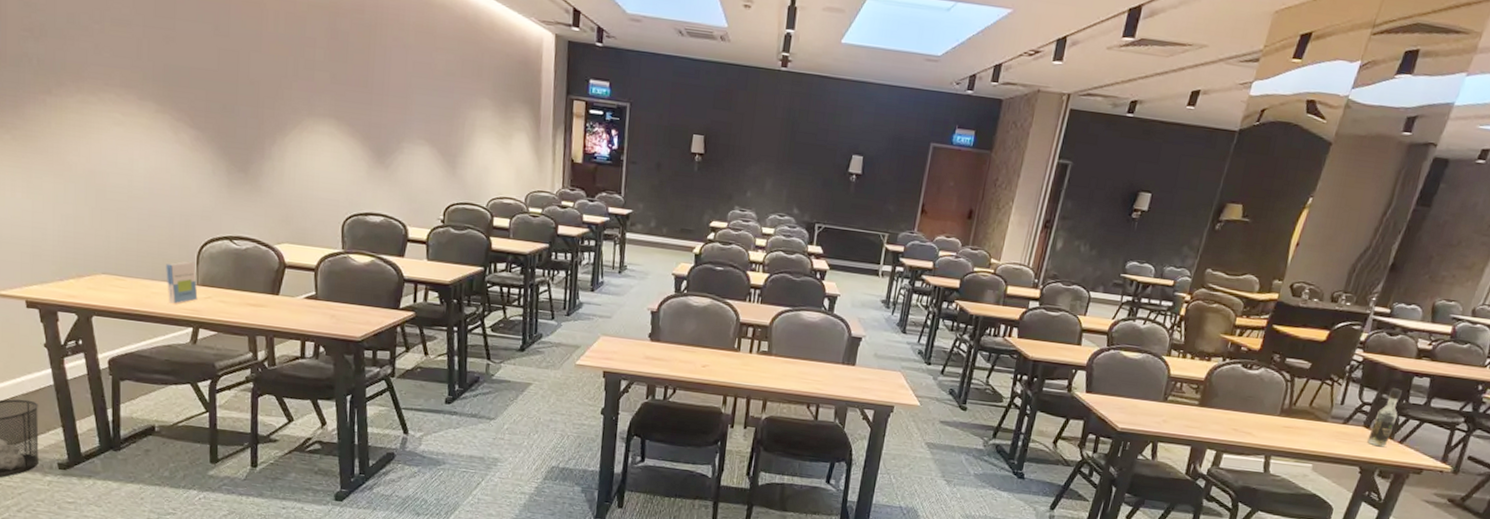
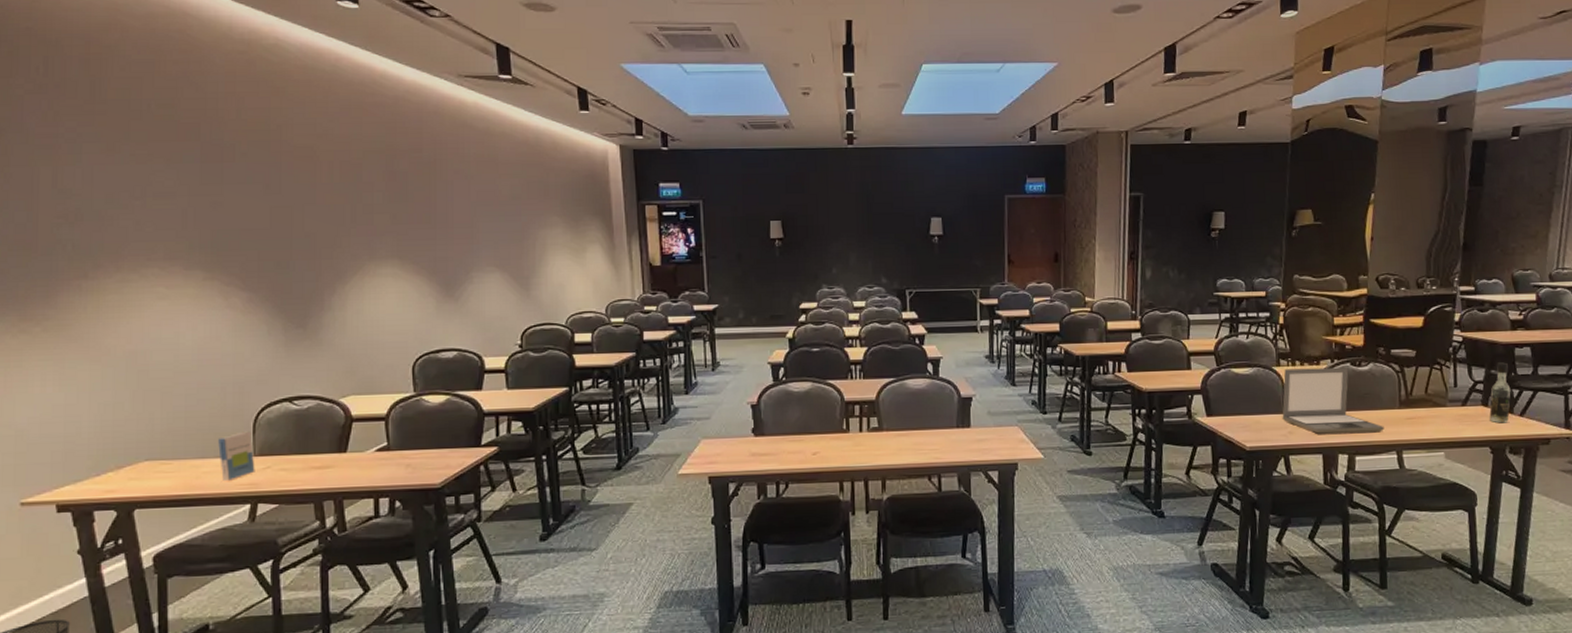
laptop: none [1160,360,1259,436] -> present [1282,367,1384,434]

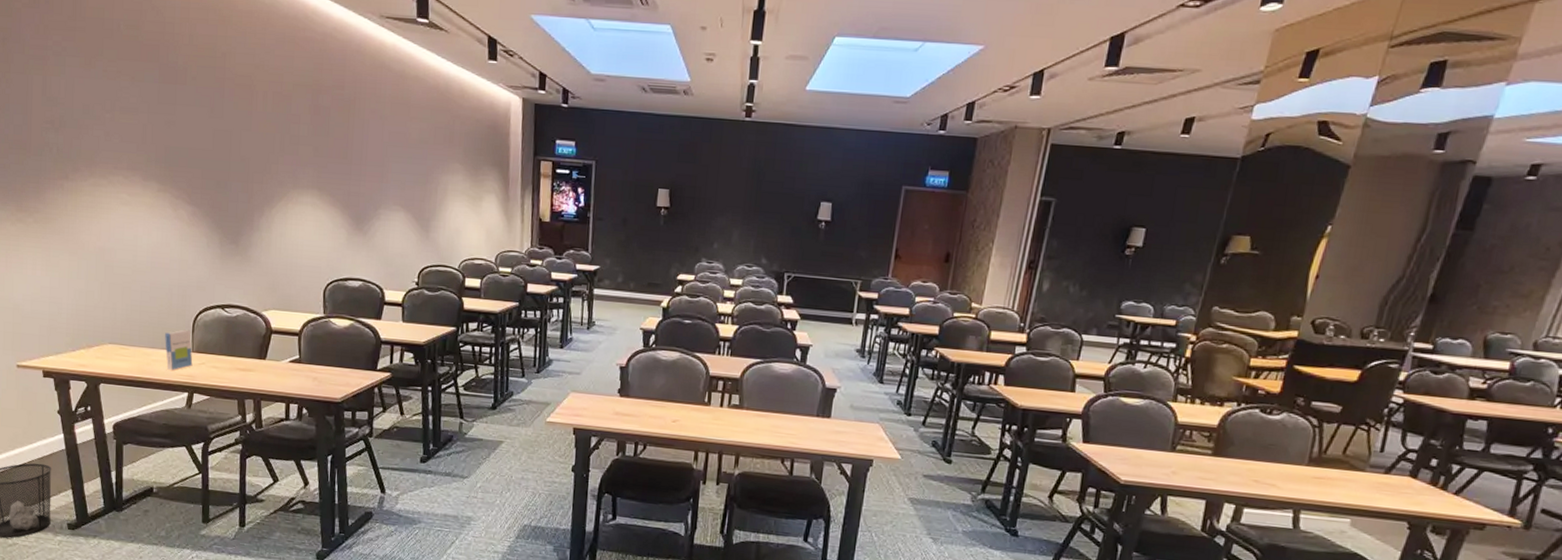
laptop: present [1282,367,1384,434] -> none [1167,406,1285,488]
bottle: present [1489,362,1511,424] -> none [1415,432,1454,500]

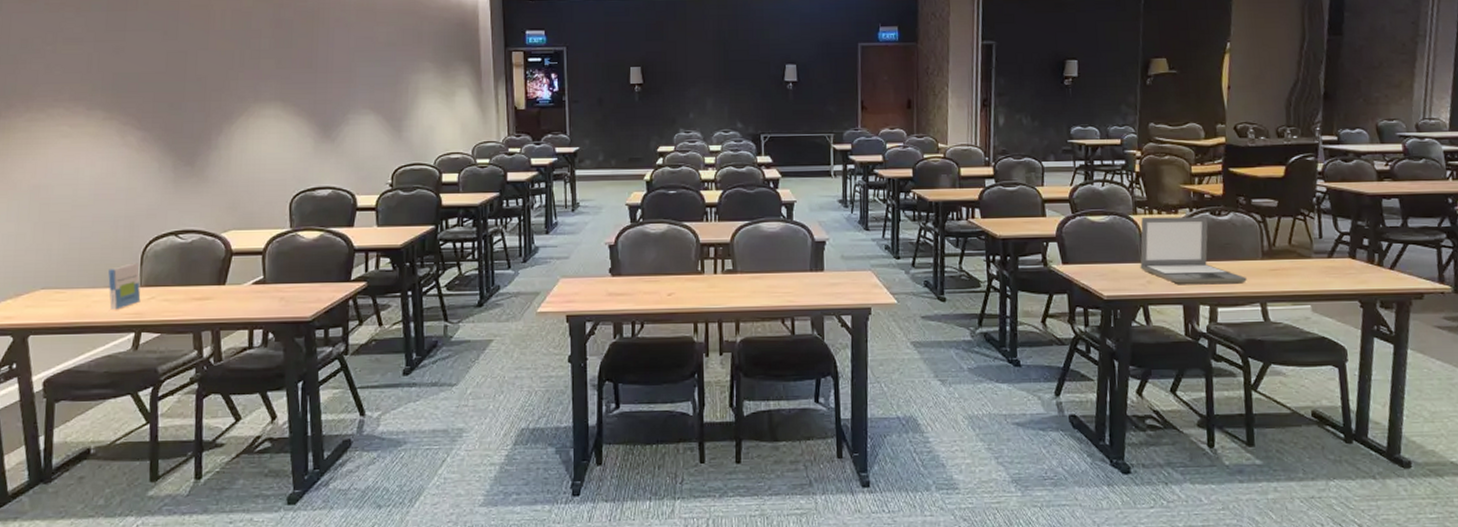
laptop: none [1167,406,1285,488] -> present [1140,216,1247,285]

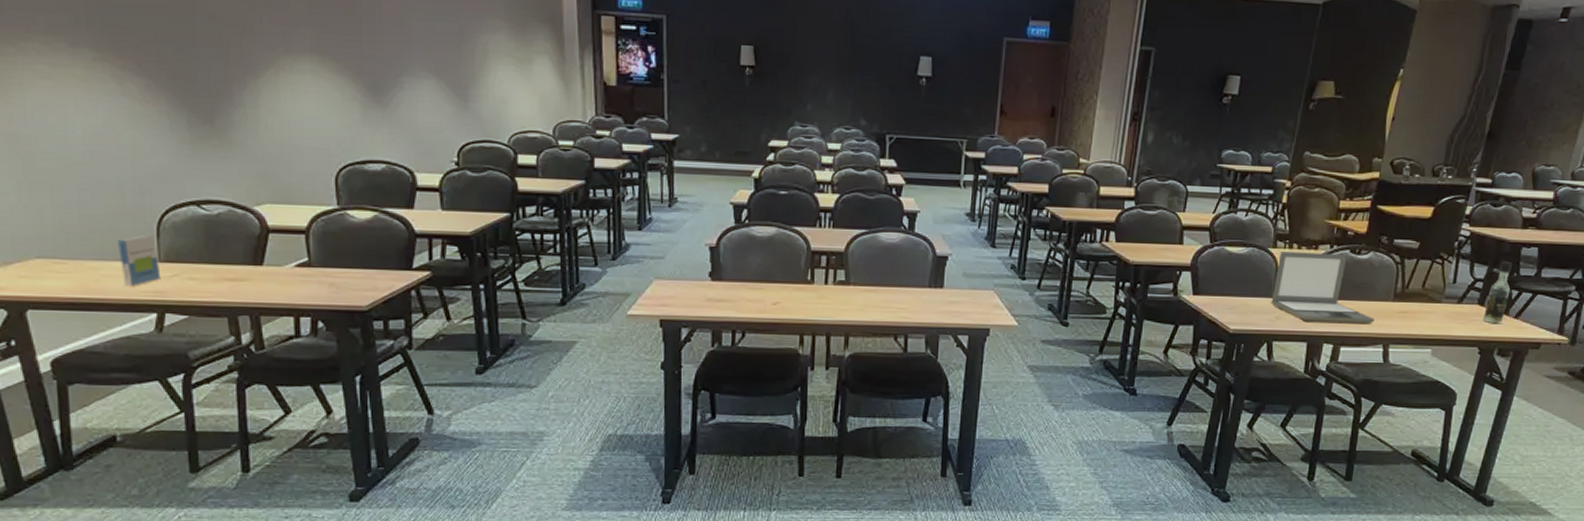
bottle: none [1357,213,1380,277] -> present [1483,261,1512,324]

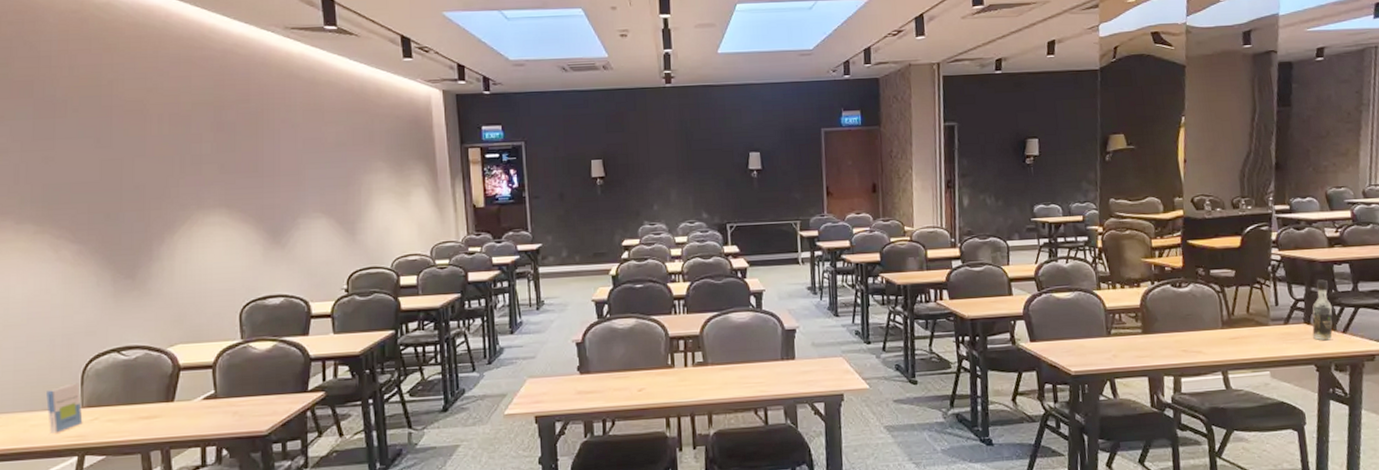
laptop: present [1271,251,1375,325] -> none [1105,288,1208,357]

